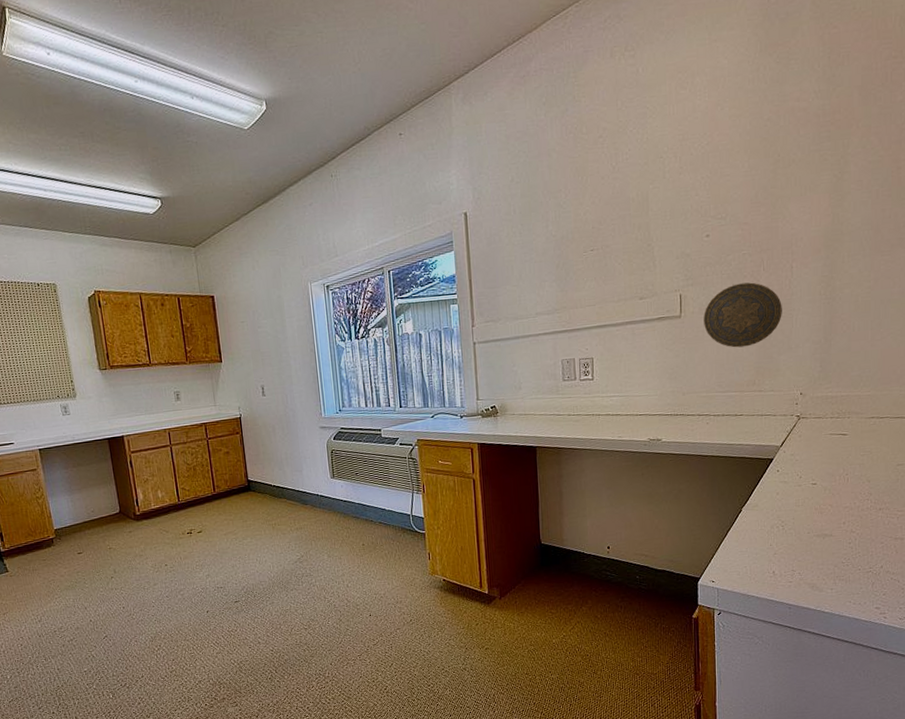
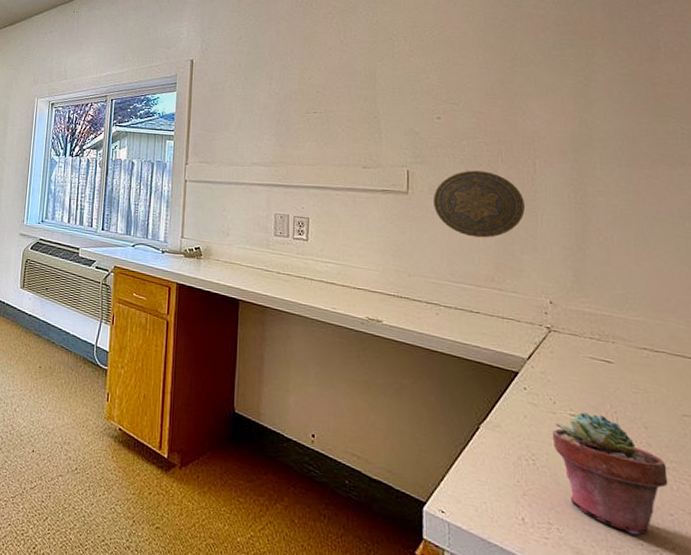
potted succulent: none [798,478,882,564] -> present [552,412,668,536]

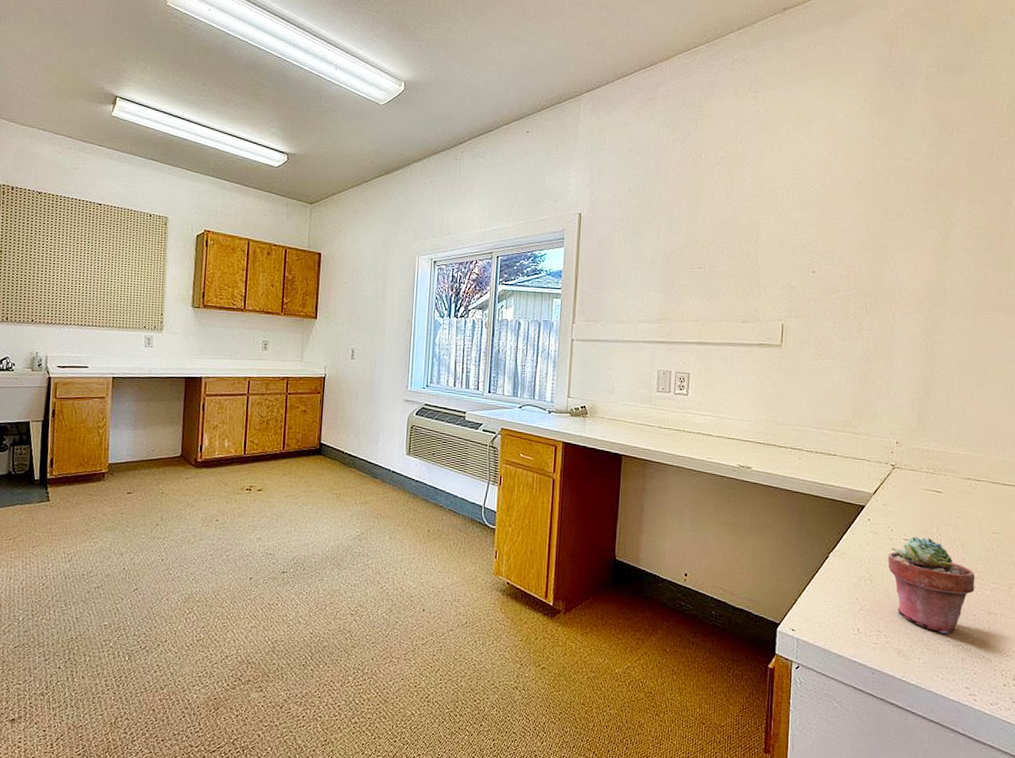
decorative plate: present [433,170,525,238] -> none [804,322,883,387]

